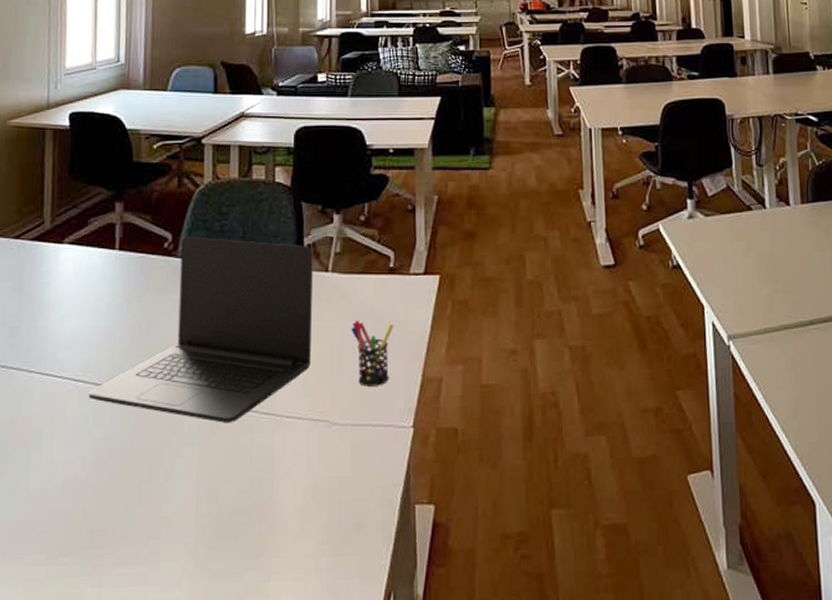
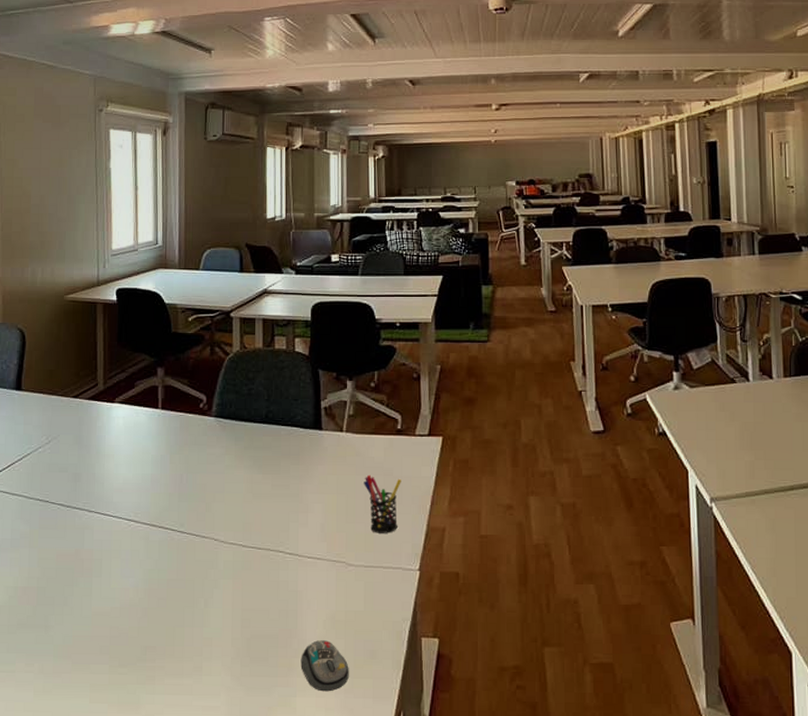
laptop: present [88,237,313,423] -> none [139,399,329,561]
computer mouse: none [276,513,332,574] -> present [300,640,349,692]

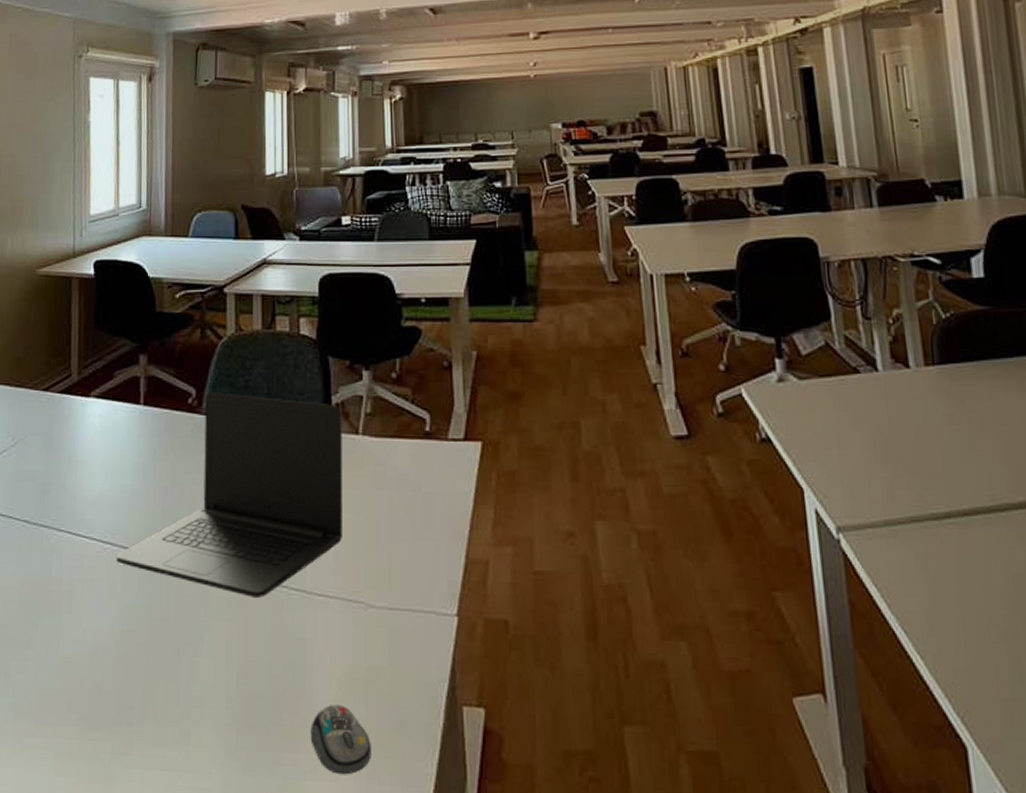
laptop: none [139,399,329,561] -> present [116,392,342,598]
pen holder: present [364,474,401,533] -> none [385,489,432,566]

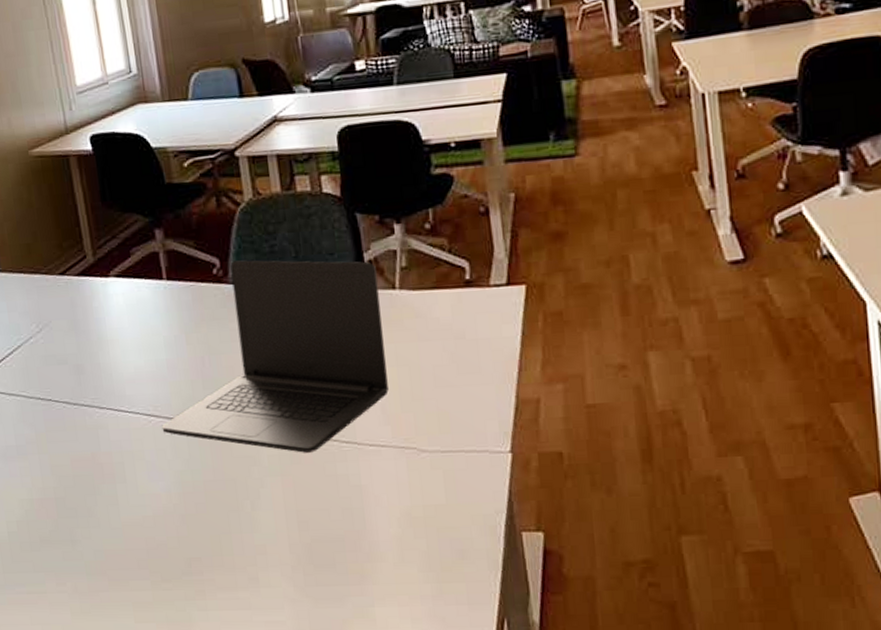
computer mouse: present [310,705,371,775] -> none [374,541,436,600]

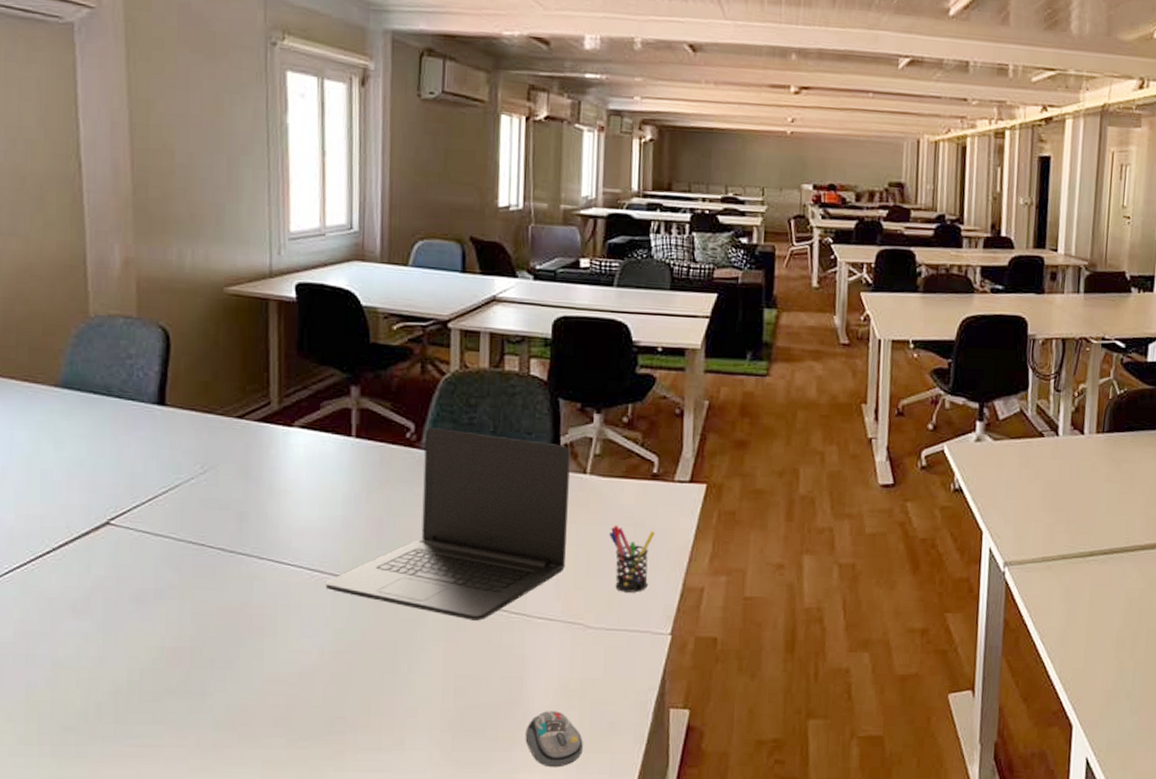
computer mouse: none [374,541,436,600] -> present [525,711,583,768]
pen holder: none [429,339,478,411] -> present [609,525,655,593]

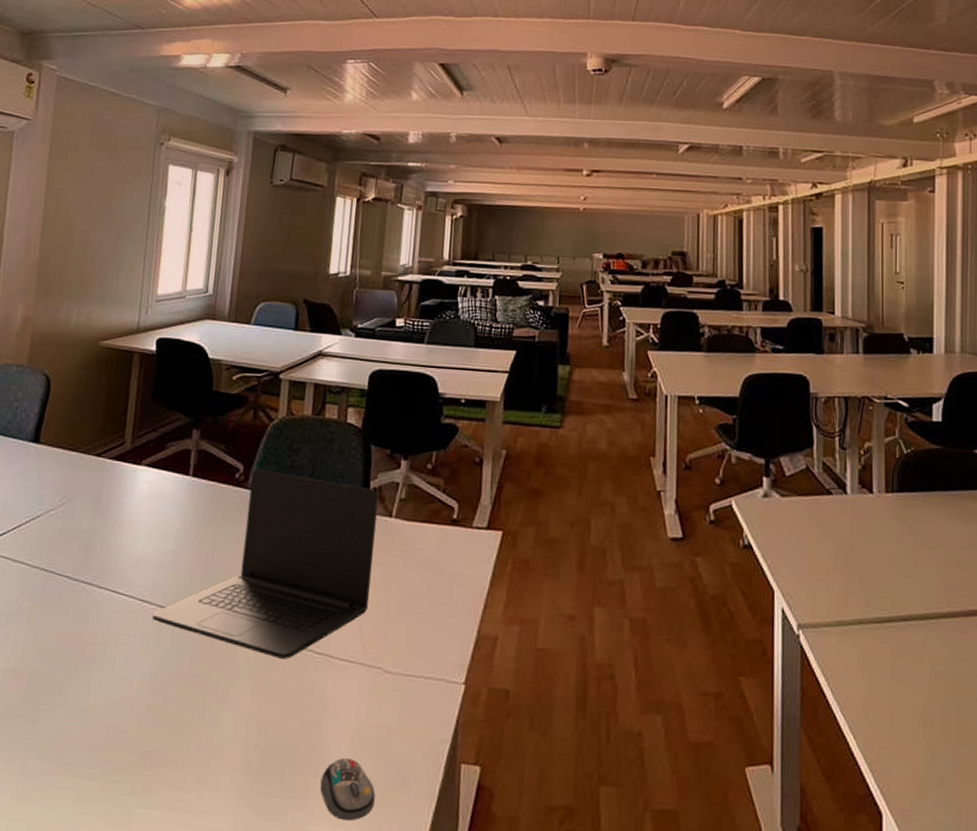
pen holder: present [609,525,655,593] -> none [410,568,453,638]

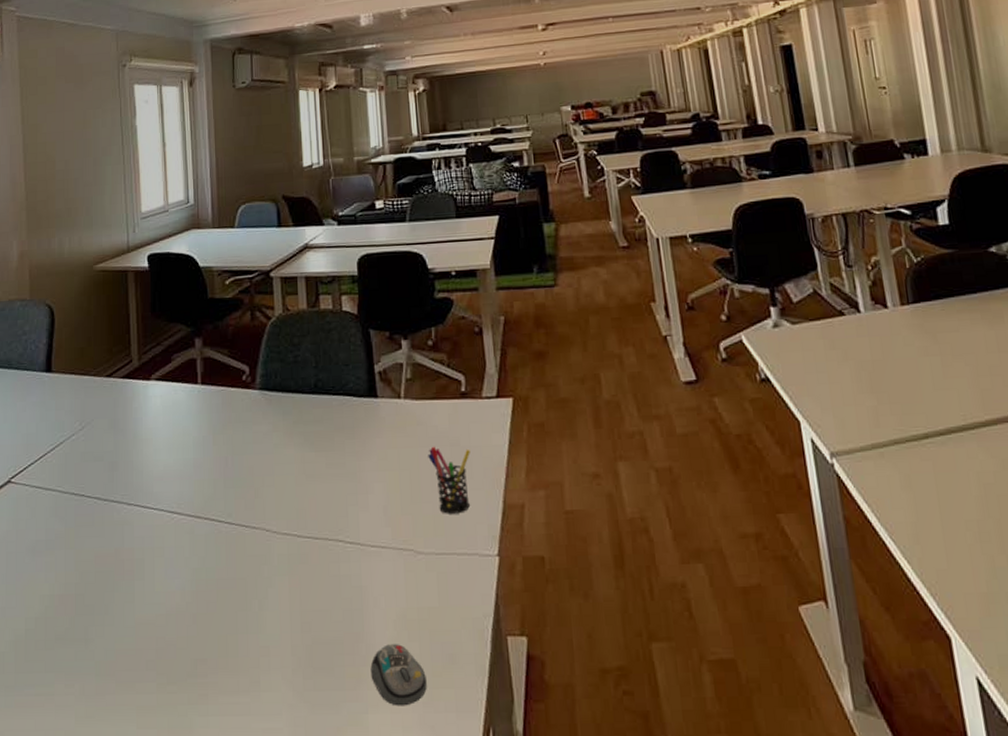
laptop: present [152,469,379,659] -> none [183,368,391,553]
pen holder: none [410,568,453,638] -> present [428,446,470,514]

